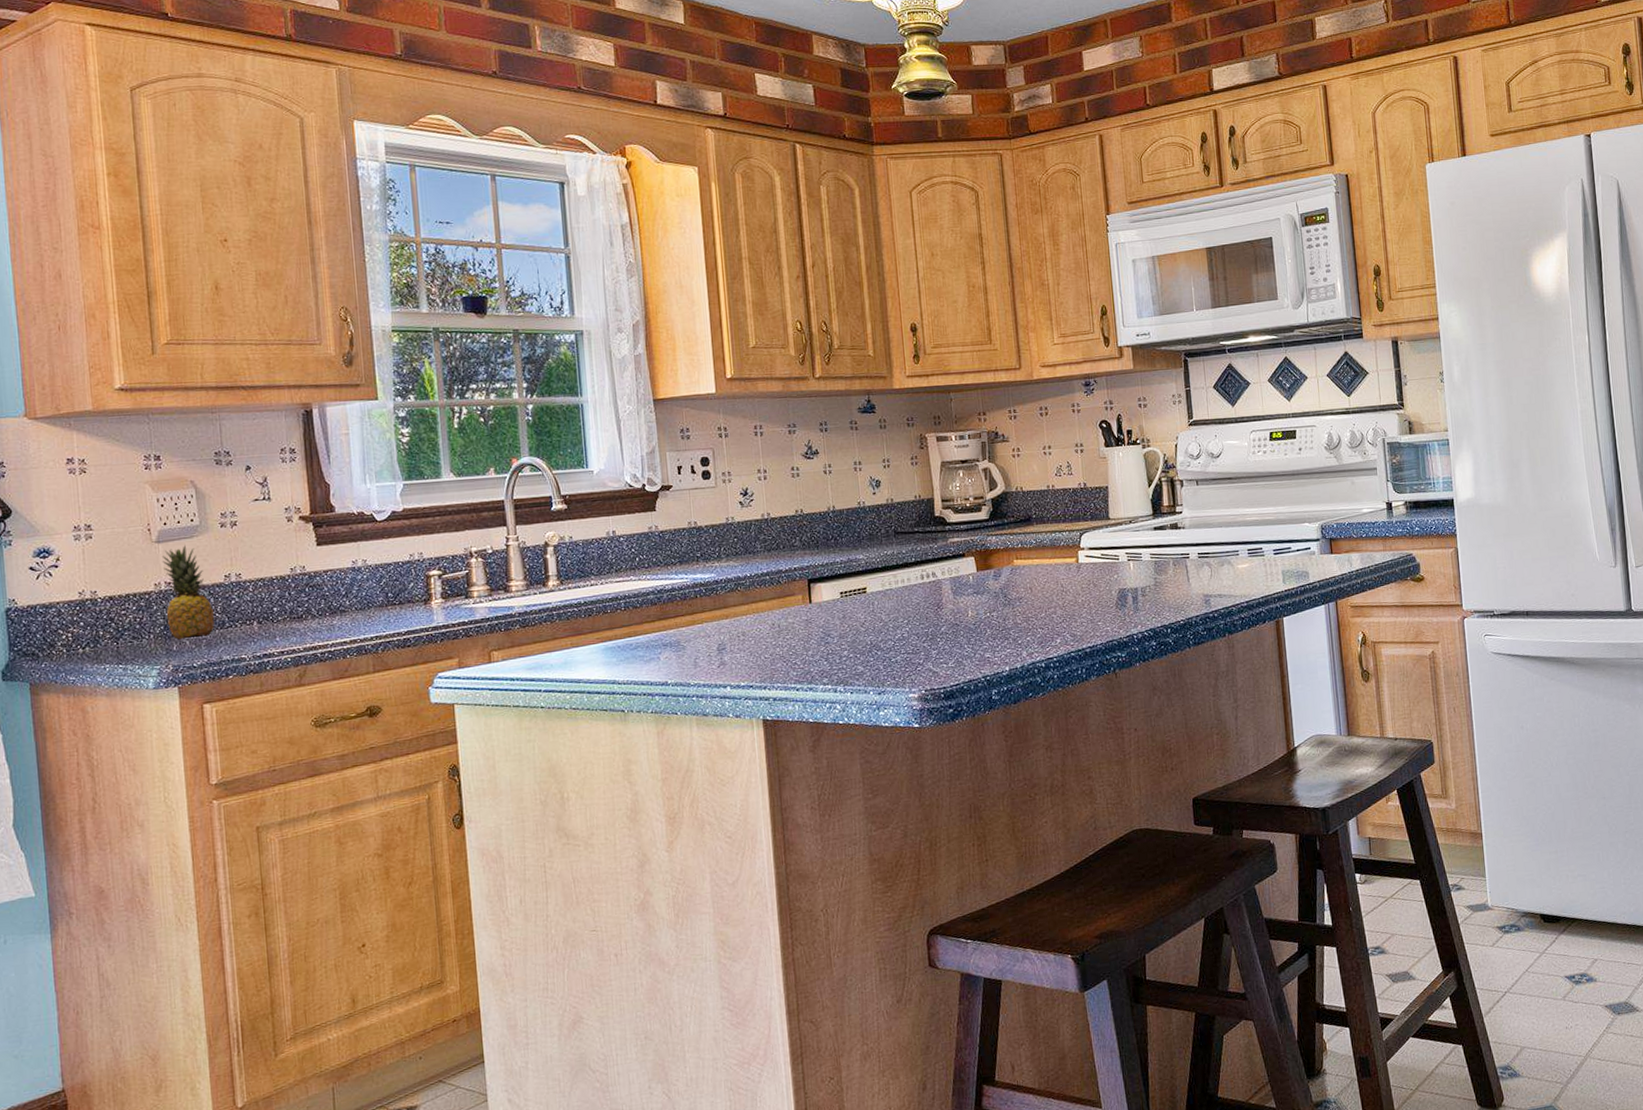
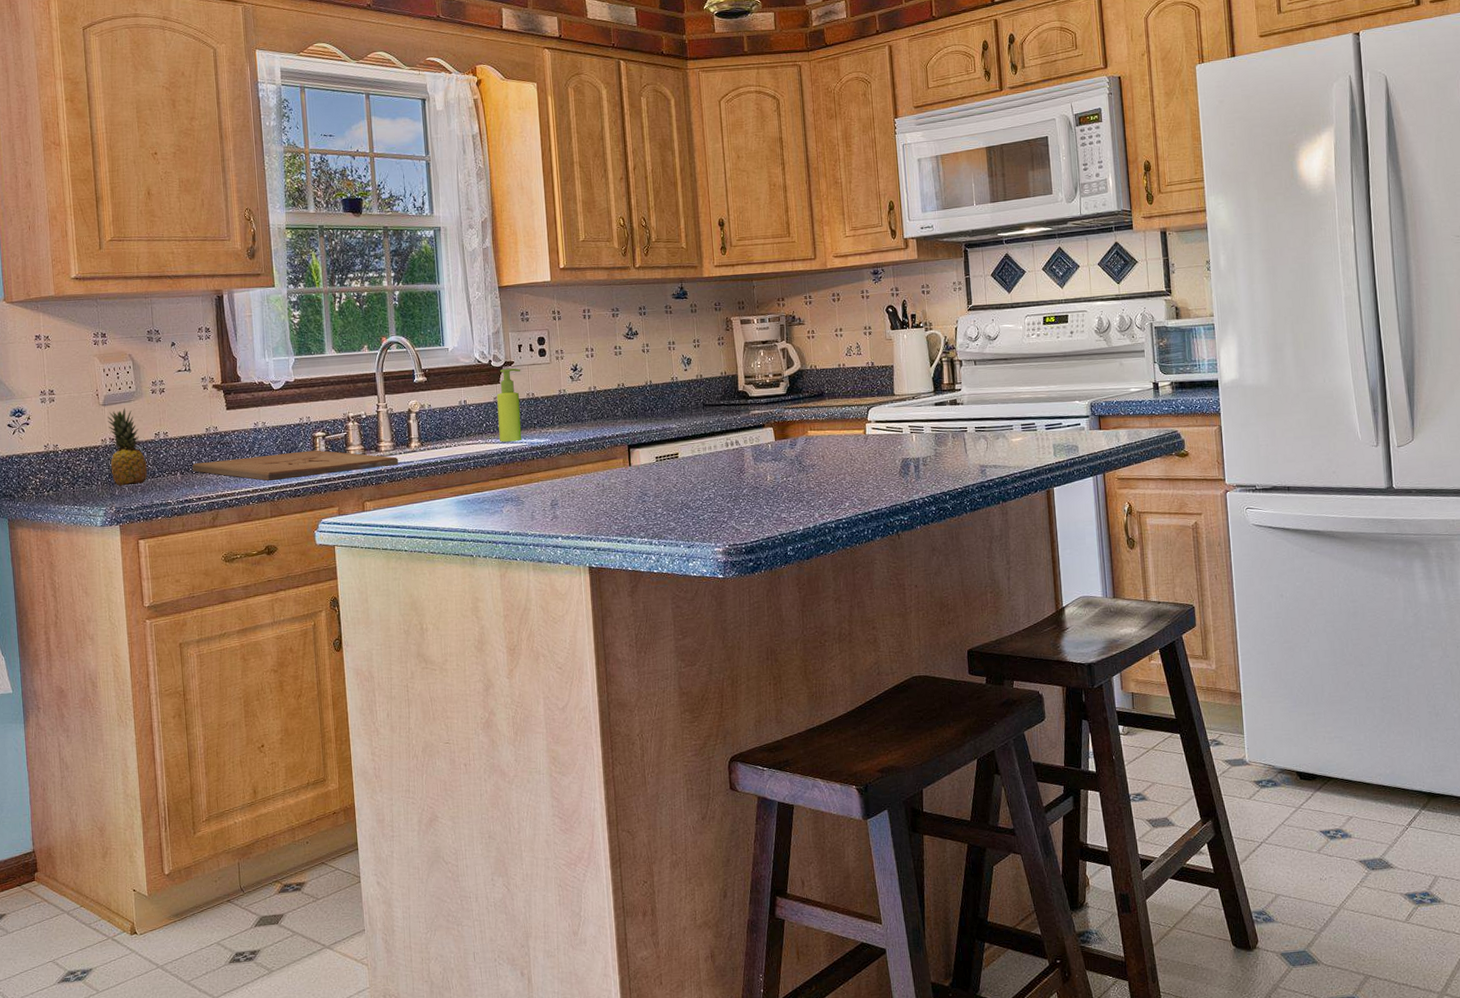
cutting board: none [273,591,534,630] -> present [192,450,399,481]
soap dispenser: none [652,492,683,579] -> present [496,368,522,442]

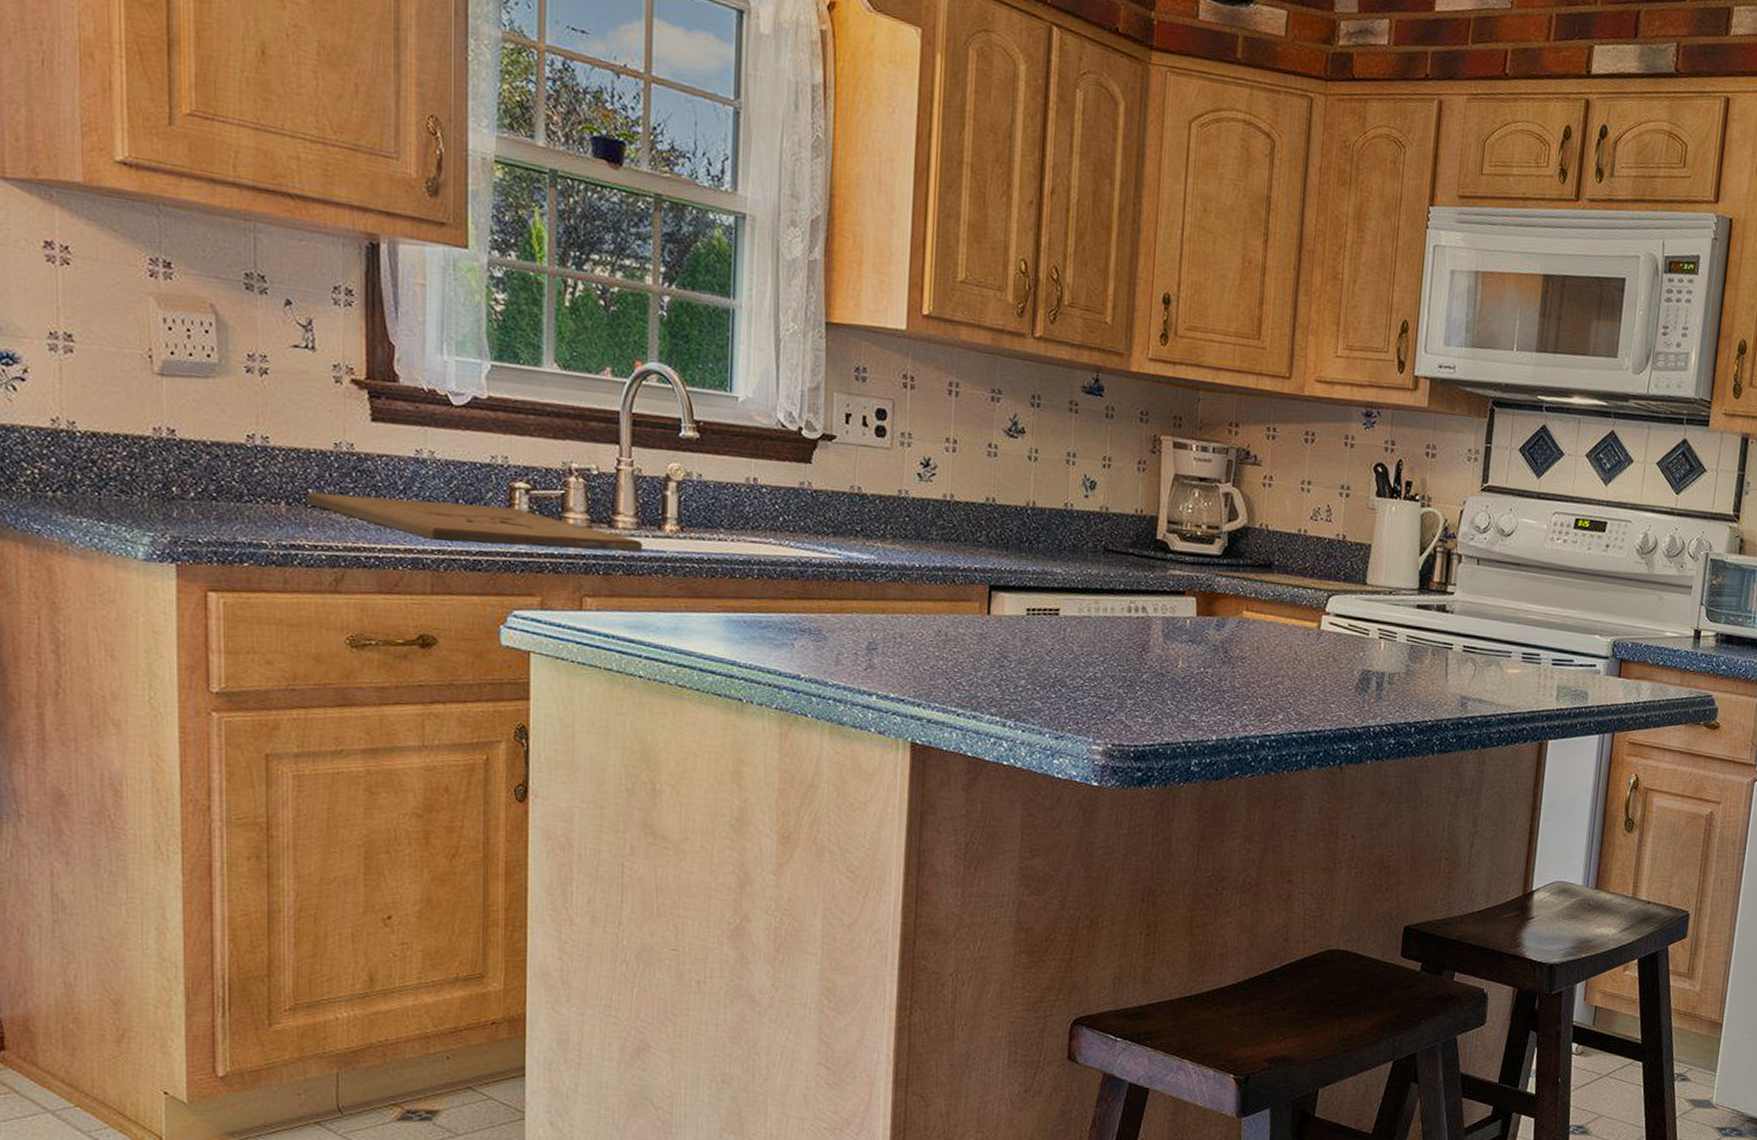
fruit: present [107,408,148,486] -> none [165,386,231,509]
soap dispenser: present [496,368,522,442] -> none [801,443,846,551]

